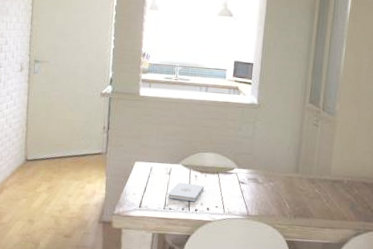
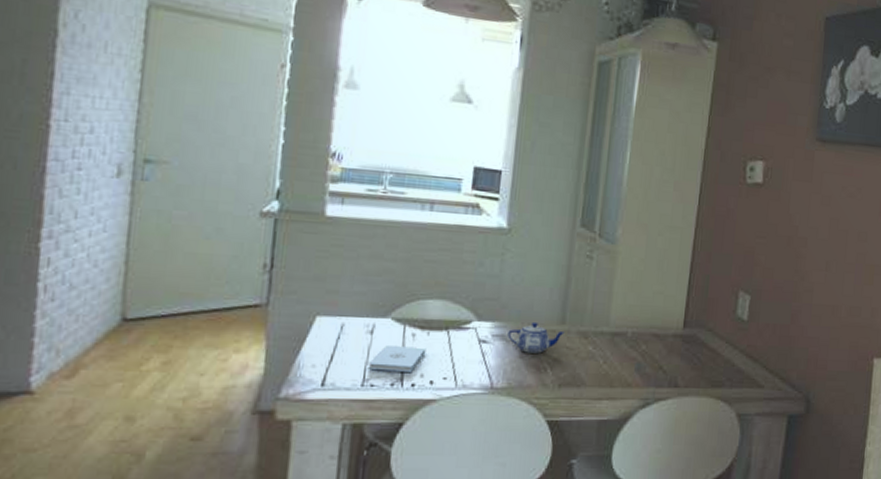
teapot: none [258,170,298,193] -> present [507,321,565,353]

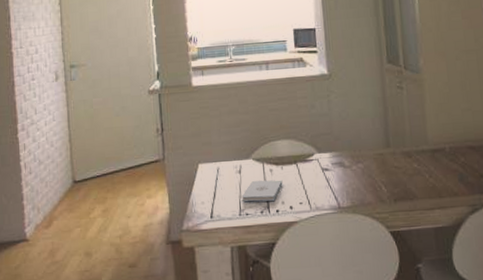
teapot: present [507,321,565,353] -> none [344,148,391,175]

